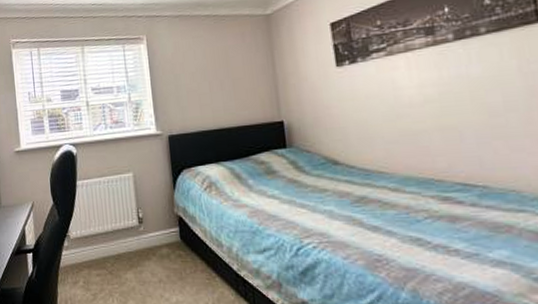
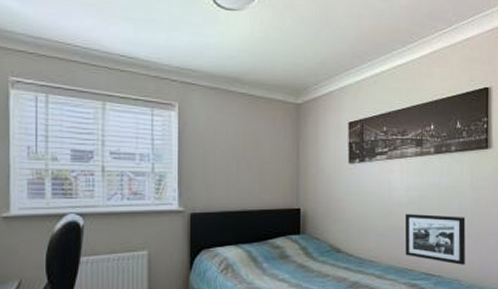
picture frame: none [422,111,525,172] -> present [405,214,465,265]

